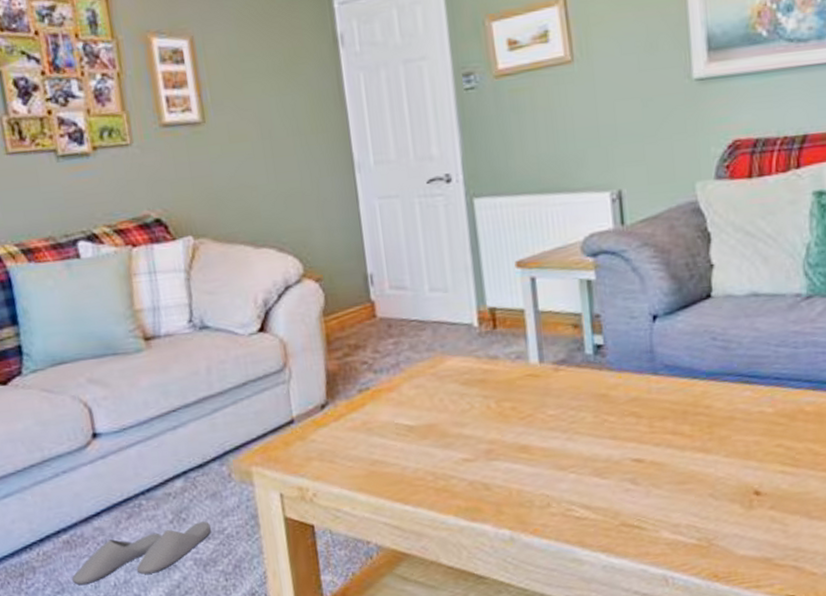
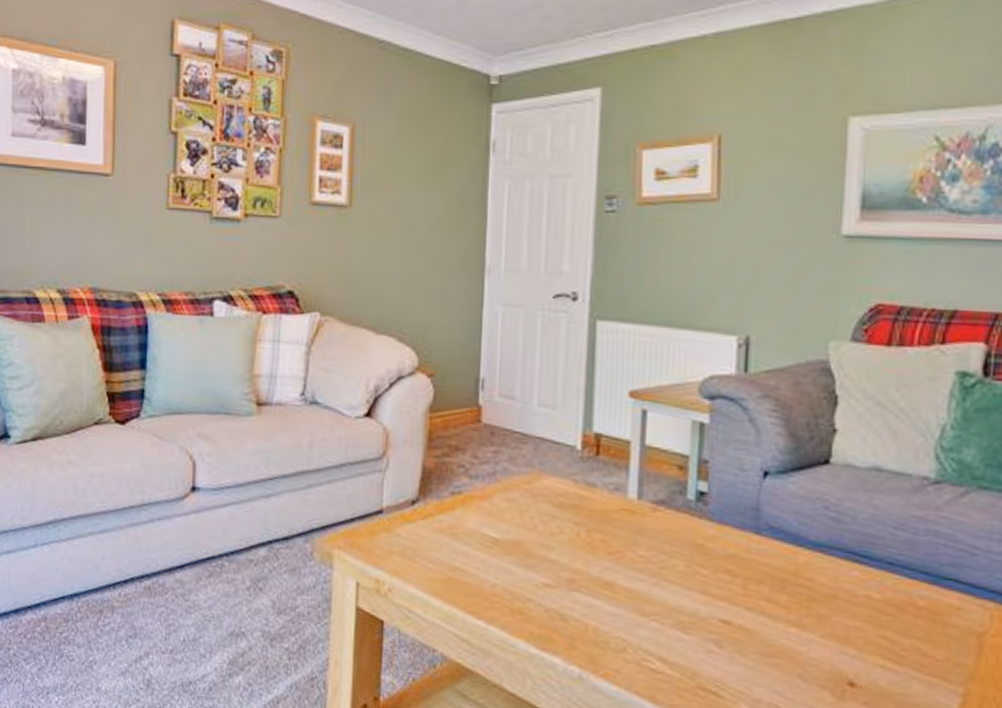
slippers: present [71,521,211,585] -> none [145,594,284,637]

